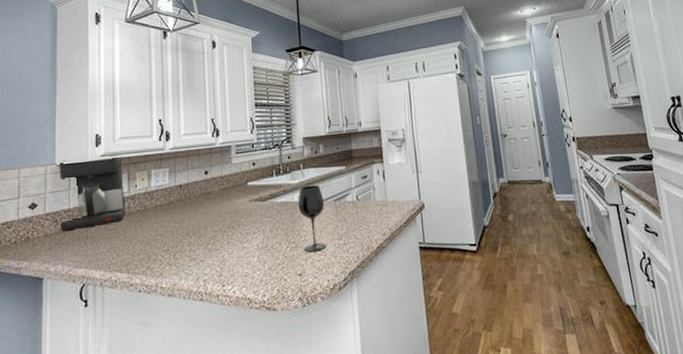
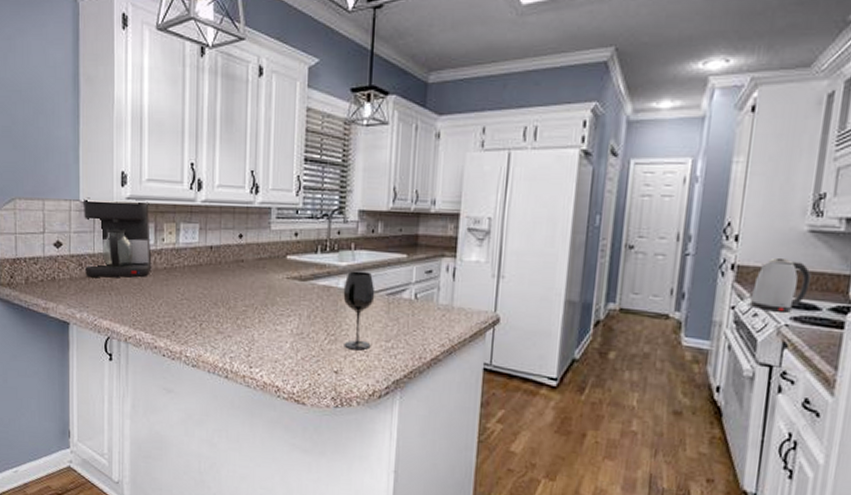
kettle: none [590,128,624,166] -> present [749,257,811,313]

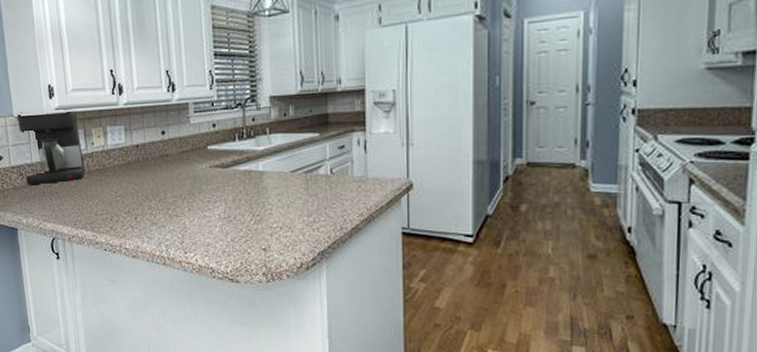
wine glass: present [343,271,375,351] -> none [263,153,294,228]
kettle: present [749,257,811,313] -> none [653,97,712,151]

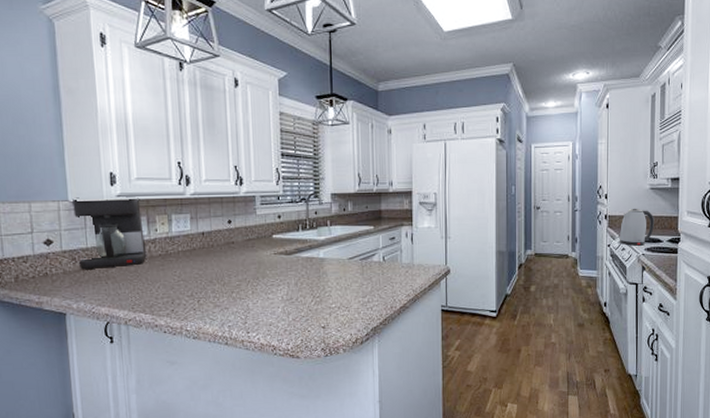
kettle: none [653,97,712,151] -> present [619,208,654,246]

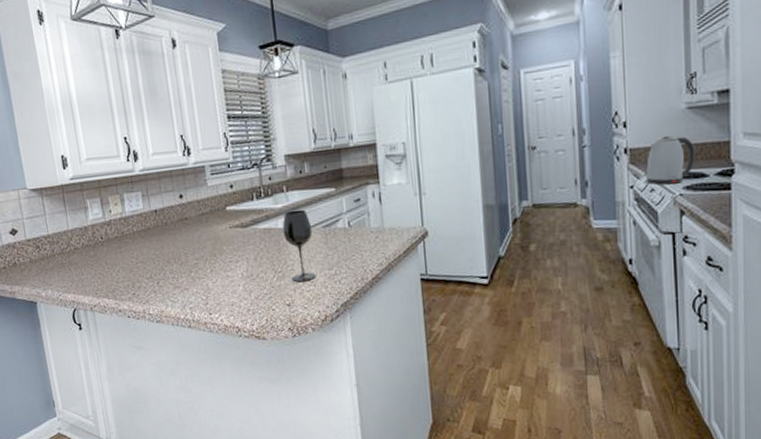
coffee maker: present [72,196,147,270] -> none [30,178,104,257]
wine glass: none [324,242,351,308] -> present [282,209,316,283]

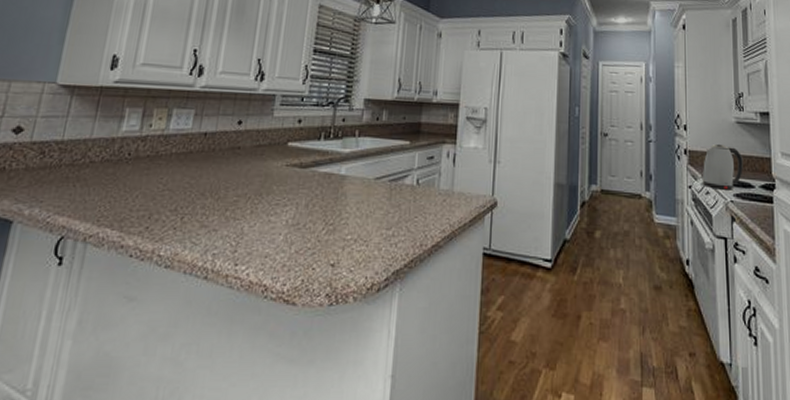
wine glass: present [282,209,316,283] -> none [342,157,378,240]

